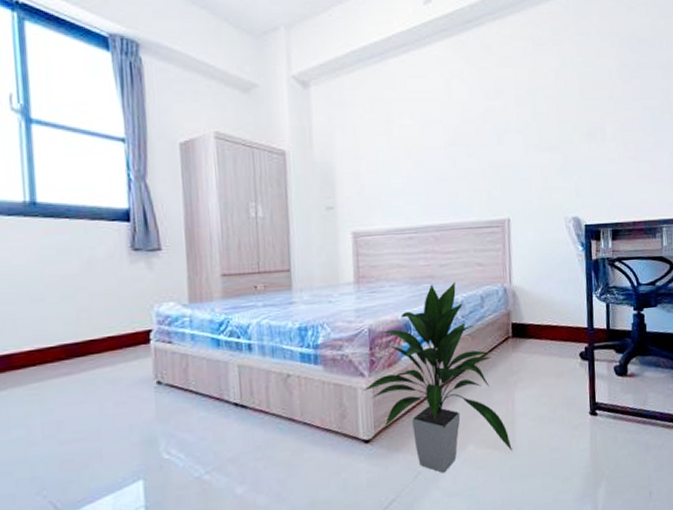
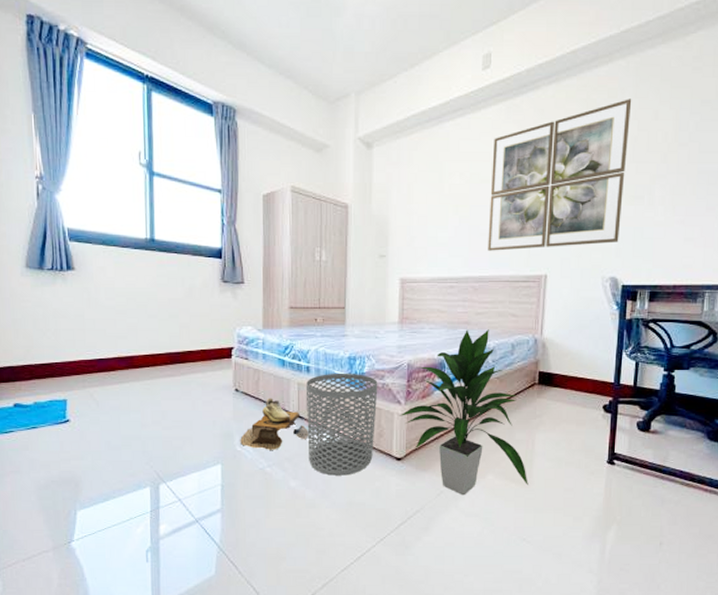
shoe: none [167,387,256,454] -> present [240,398,309,450]
waste bin: none [248,346,337,473] -> present [305,372,378,476]
wall art: none [442,36,577,196] -> present [488,99,632,251]

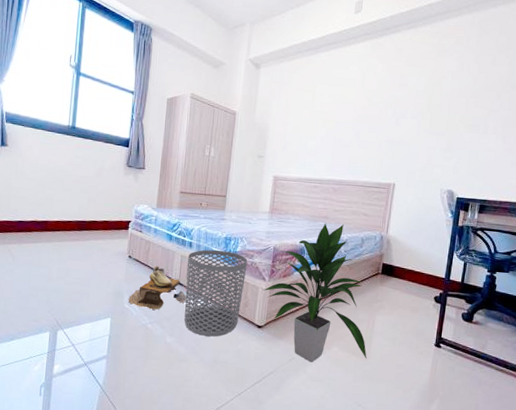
wall art: present [488,99,632,251] -> none [348,46,475,162]

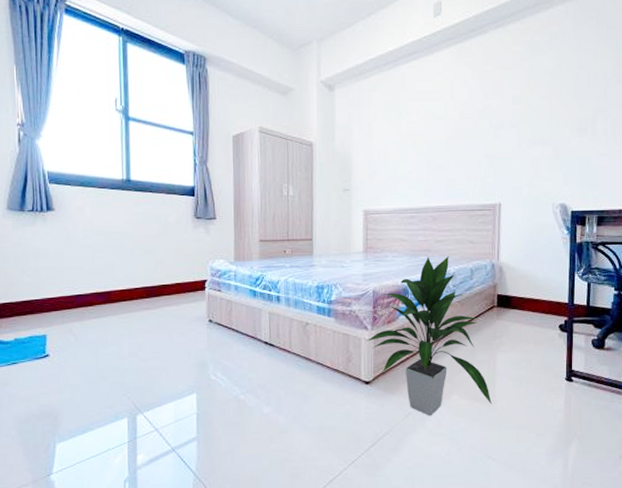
shoe: present [128,265,186,310] -> none [214,327,280,378]
waste bin: present [184,249,248,337] -> none [276,301,346,401]

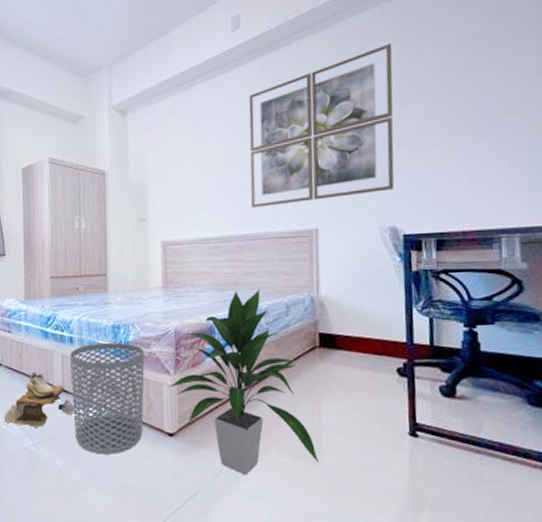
shoe: none [214,327,280,378] -> present [4,371,74,427]
waste bin: none [276,301,346,401] -> present [69,342,145,454]
wall art: none [444,40,572,182] -> present [249,43,394,208]

